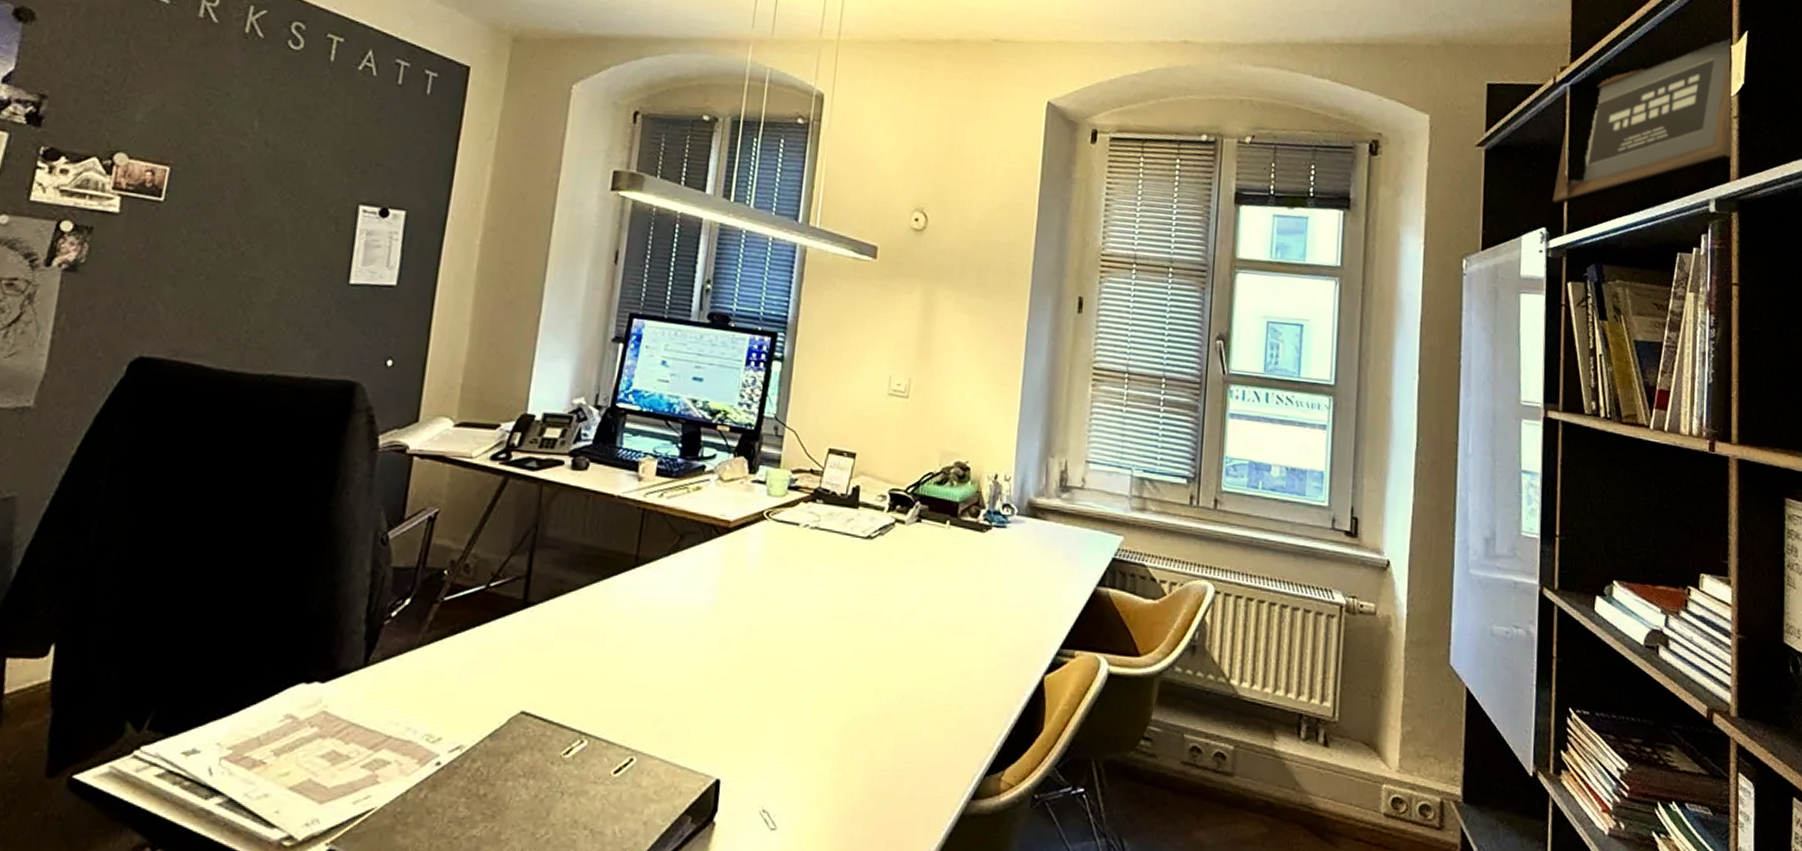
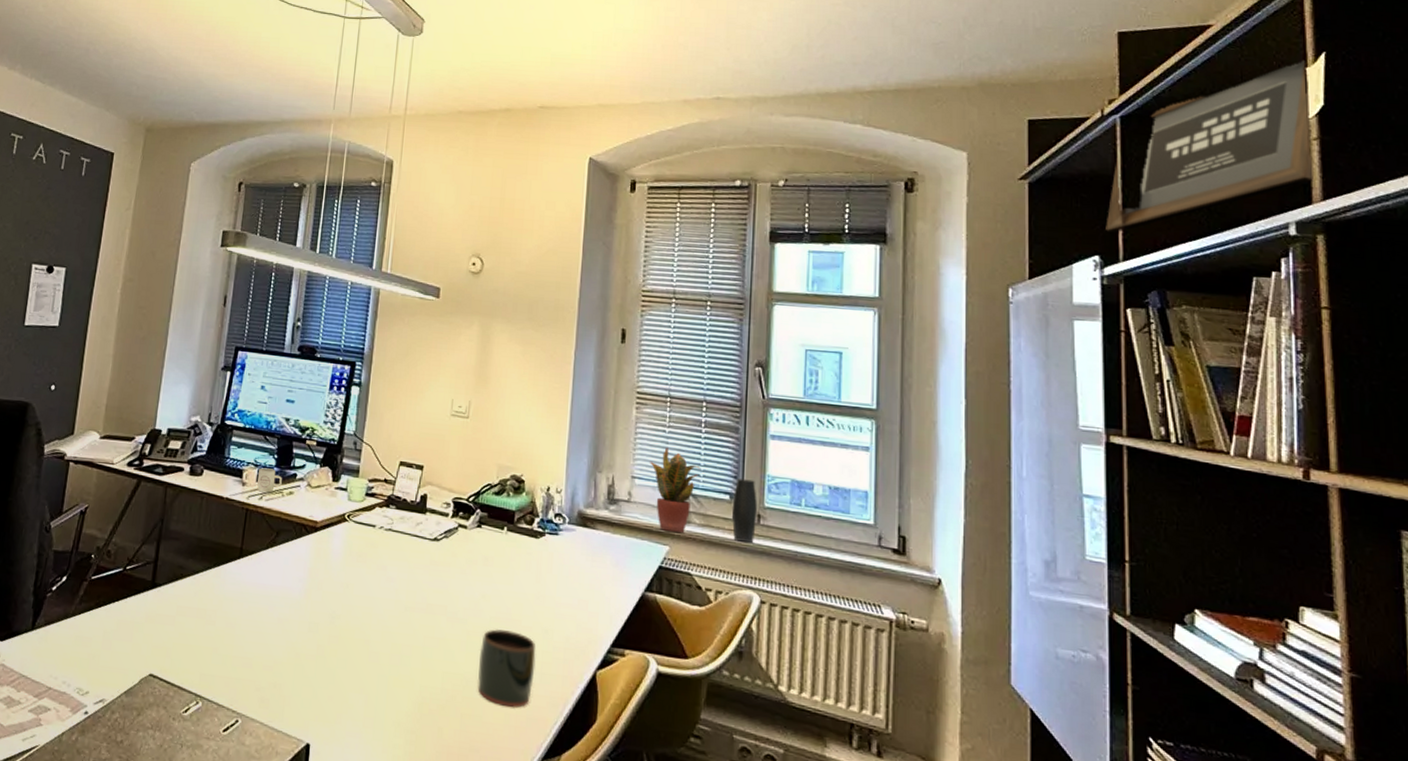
mug: none [656,459,688,489] -> present [256,467,282,493]
mug: none [914,636,980,721] -> present [477,629,536,707]
potted plant: none [1105,428,1158,522] -> present [650,447,700,533]
vase: none [1188,461,1216,529] -> present [732,478,758,543]

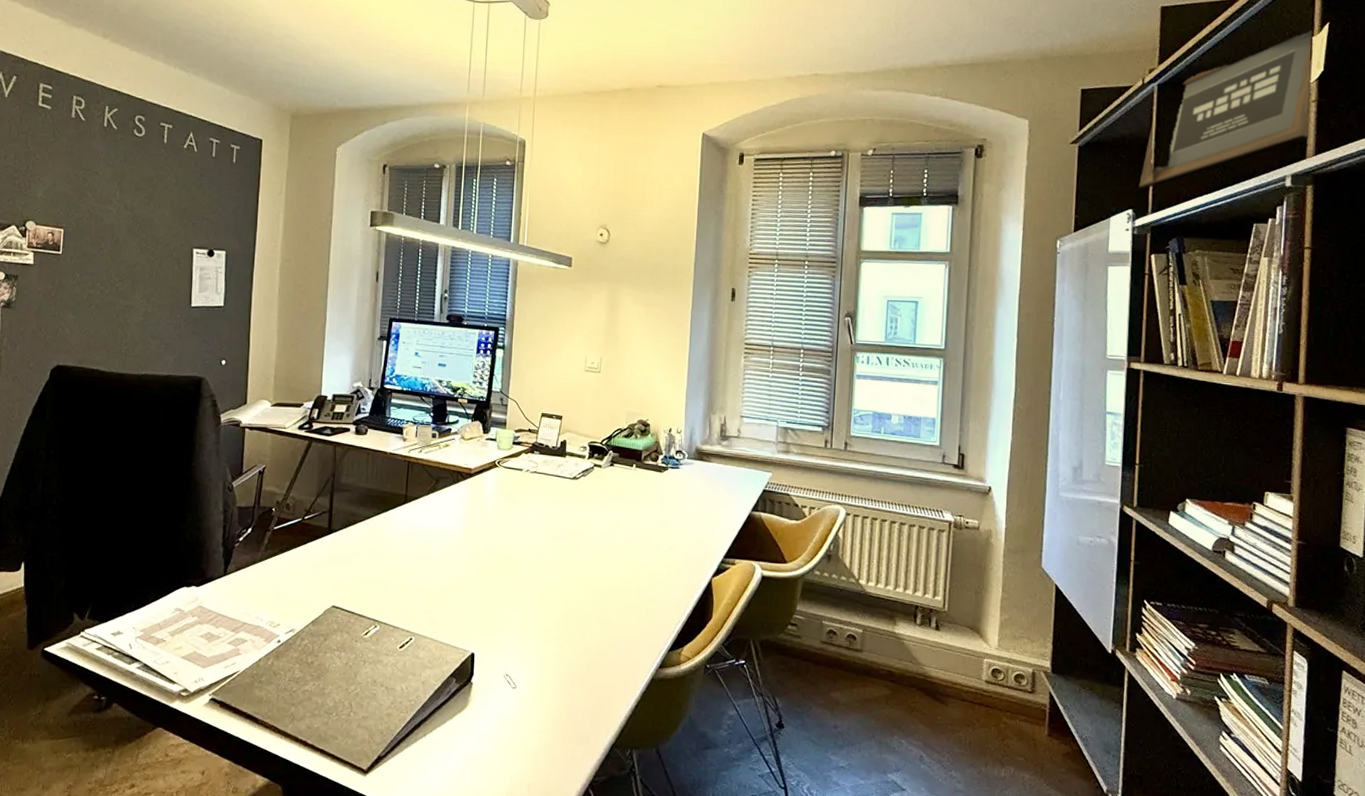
mug: present [477,629,536,707] -> none [614,550,662,612]
potted plant: present [650,447,700,533] -> none [756,390,798,462]
vase: present [732,478,758,543] -> none [824,413,846,466]

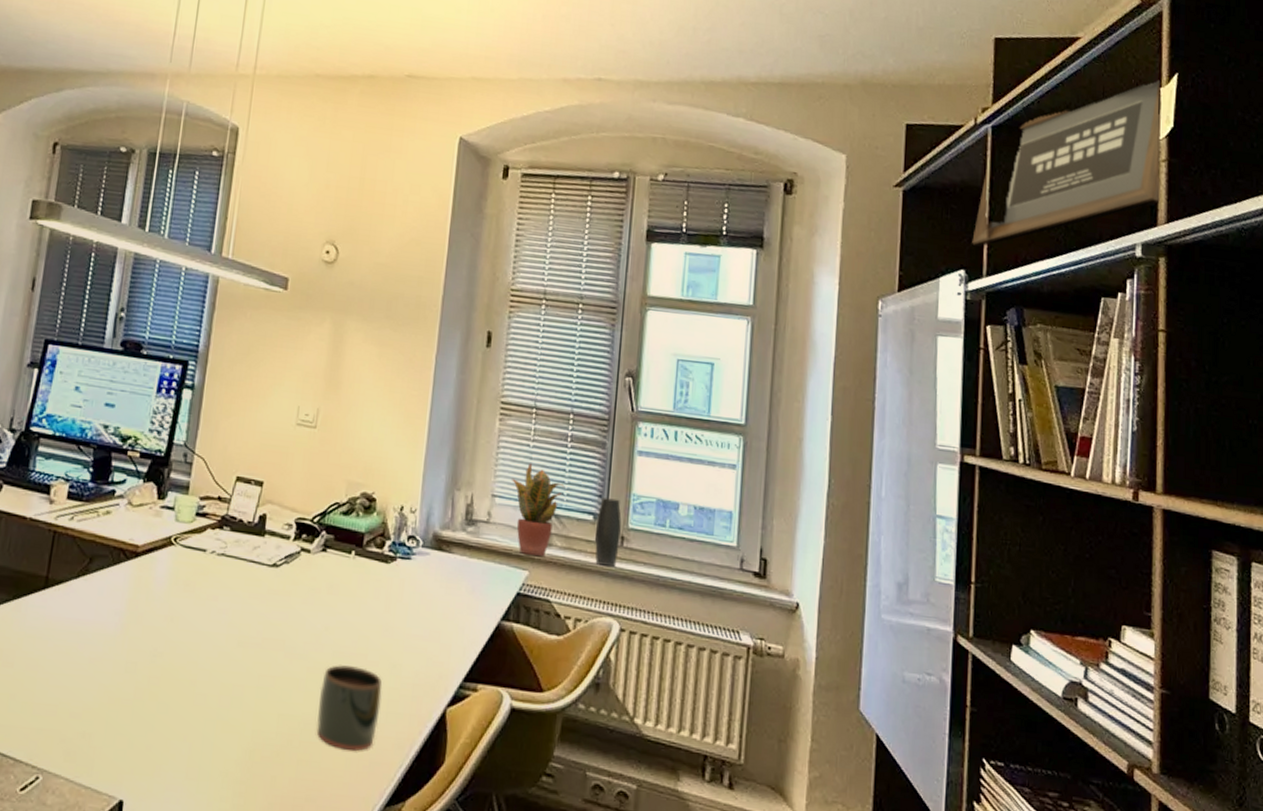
mug: present [416,425,438,446] -> none [67,482,98,513]
mug: none [614,550,662,612] -> present [316,665,383,751]
potted plant: none [756,390,798,462] -> present [512,463,564,557]
vase: none [824,413,846,466] -> present [595,497,622,567]

